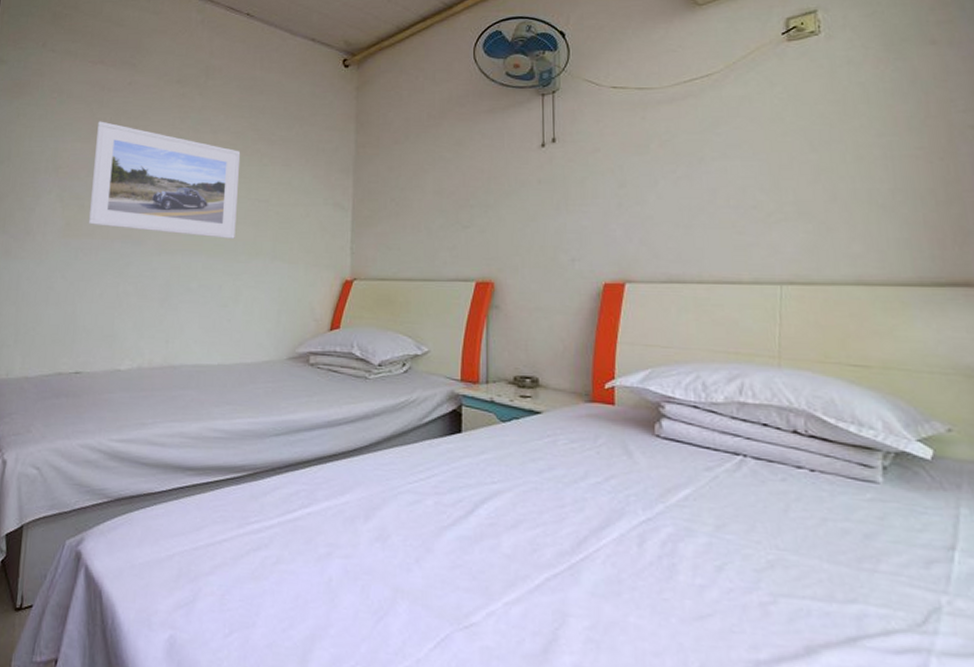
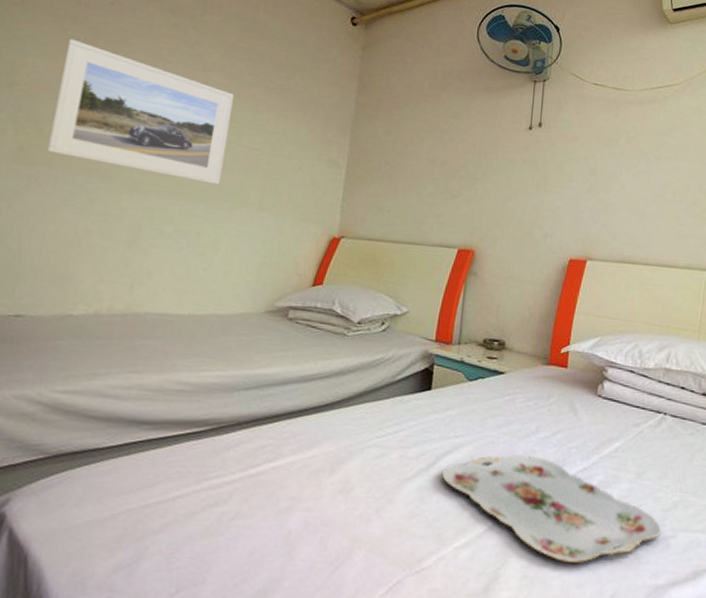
serving tray: none [482,503,755,628] -> present [441,455,661,563]

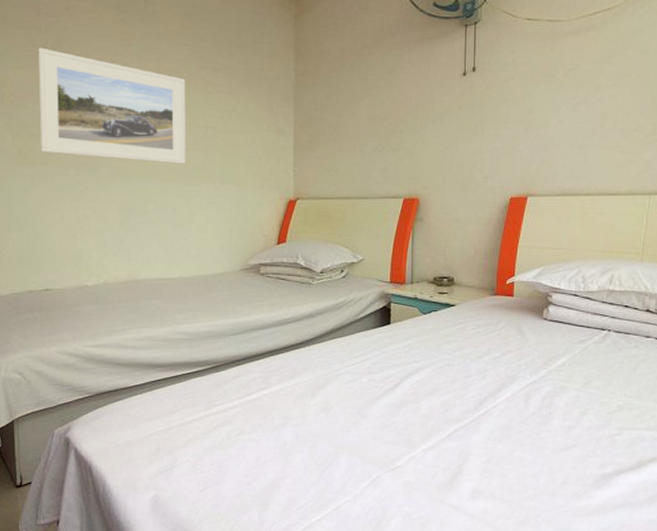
serving tray: present [441,455,661,563] -> none [406,374,607,458]

